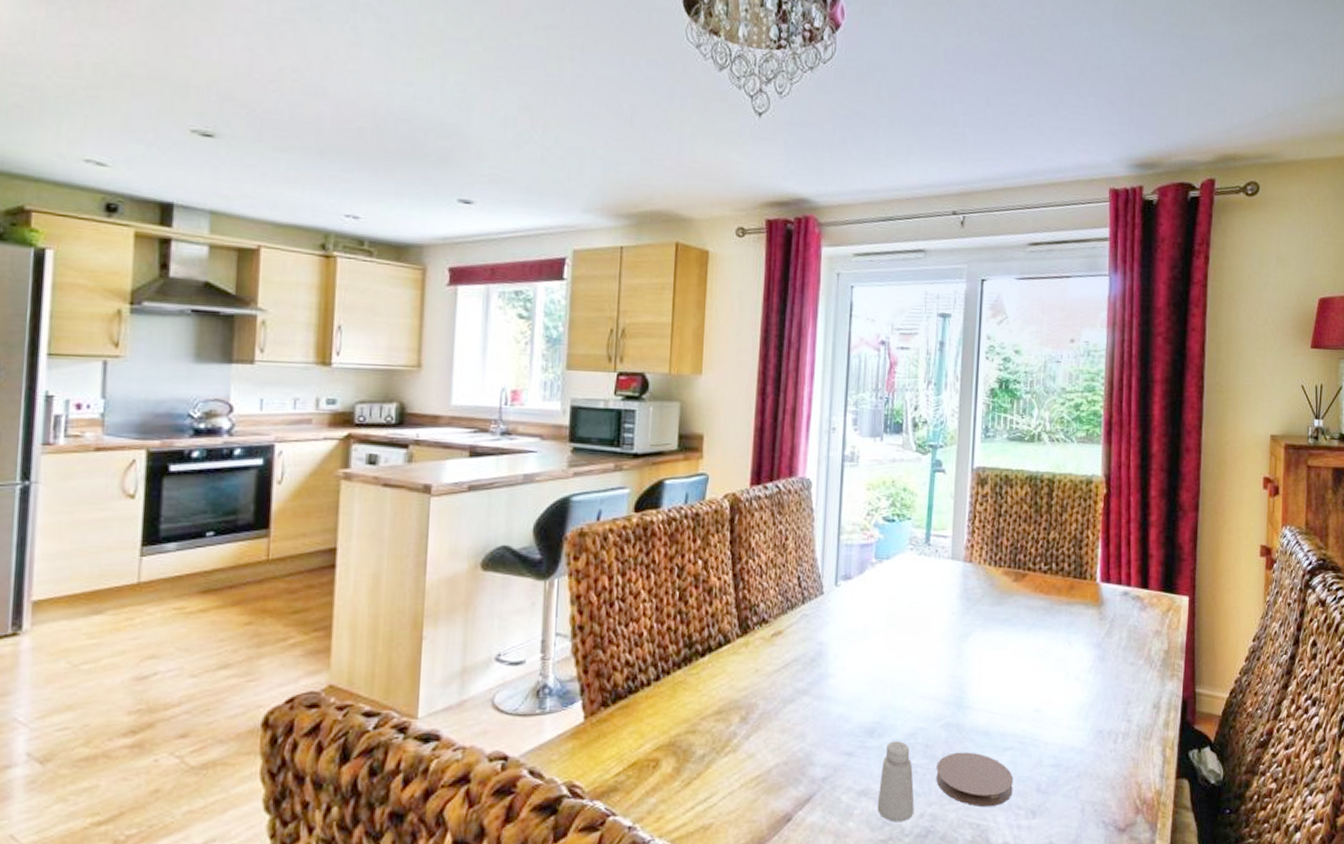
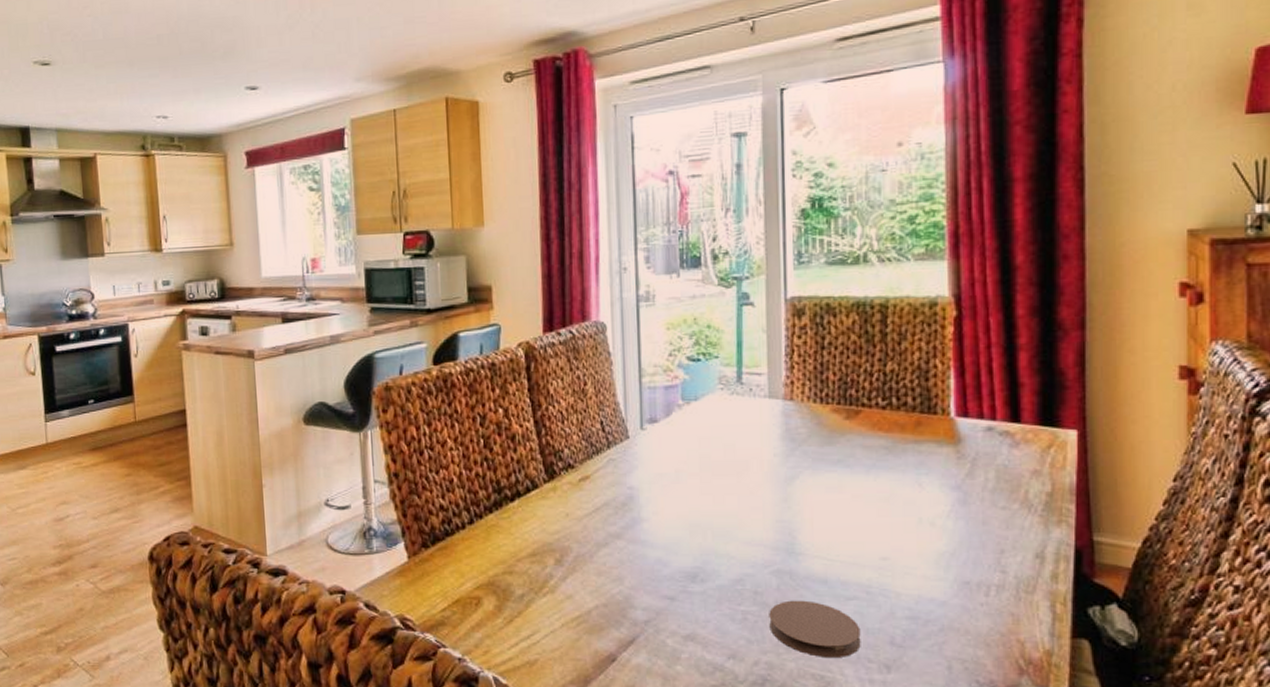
saltshaker: present [877,741,915,822] -> none [705,587,747,669]

